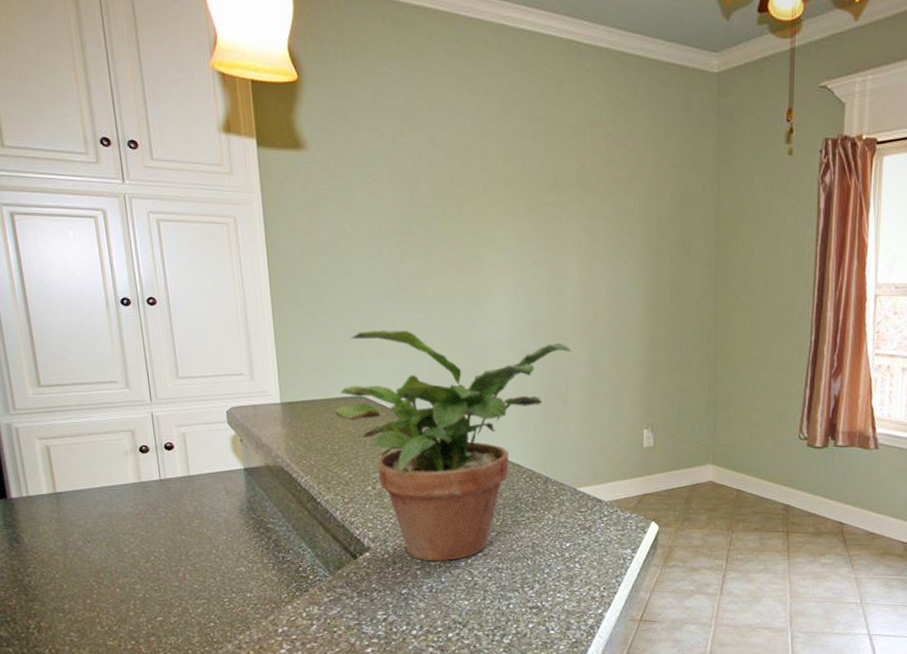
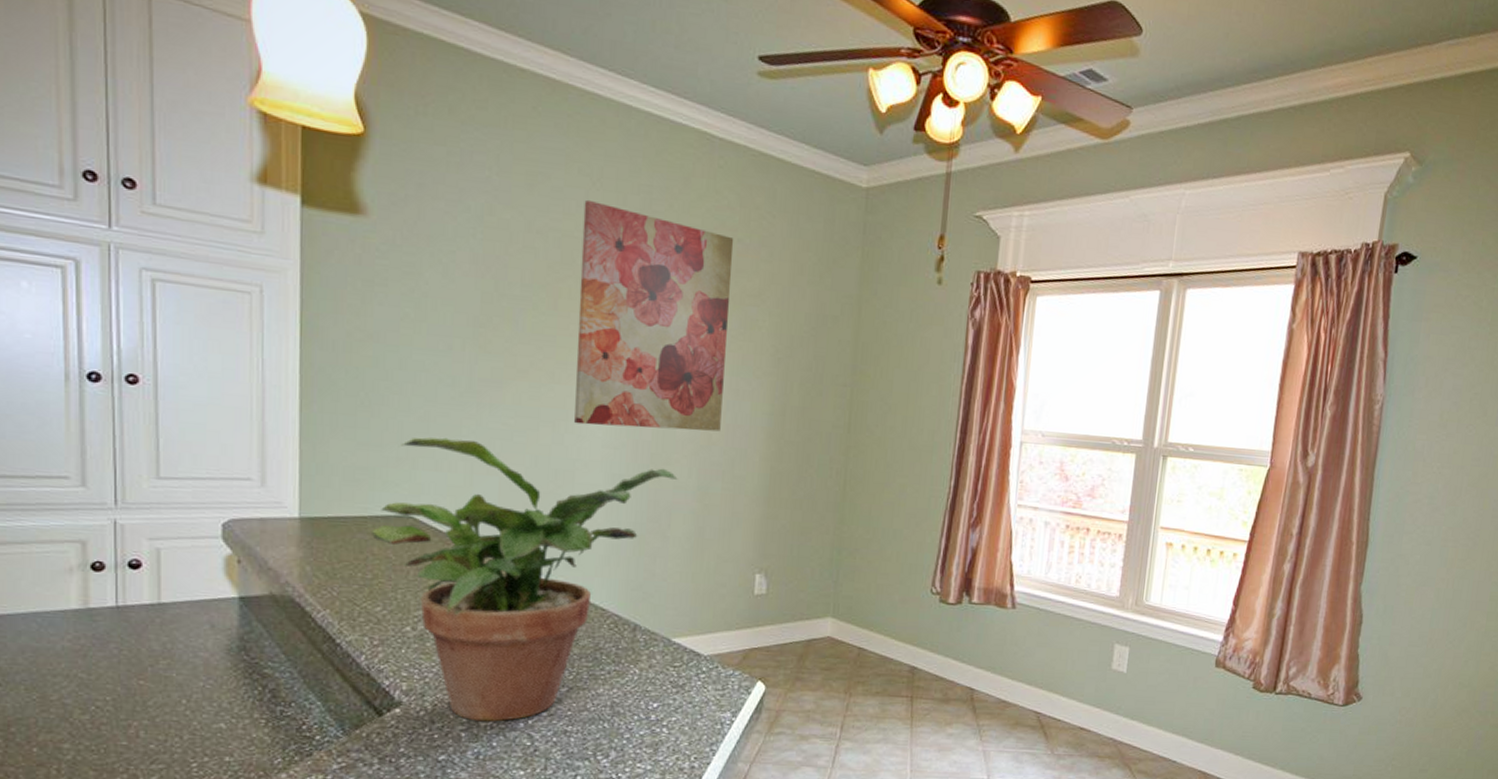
wall art: none [476,114,604,310] -> present [574,199,734,432]

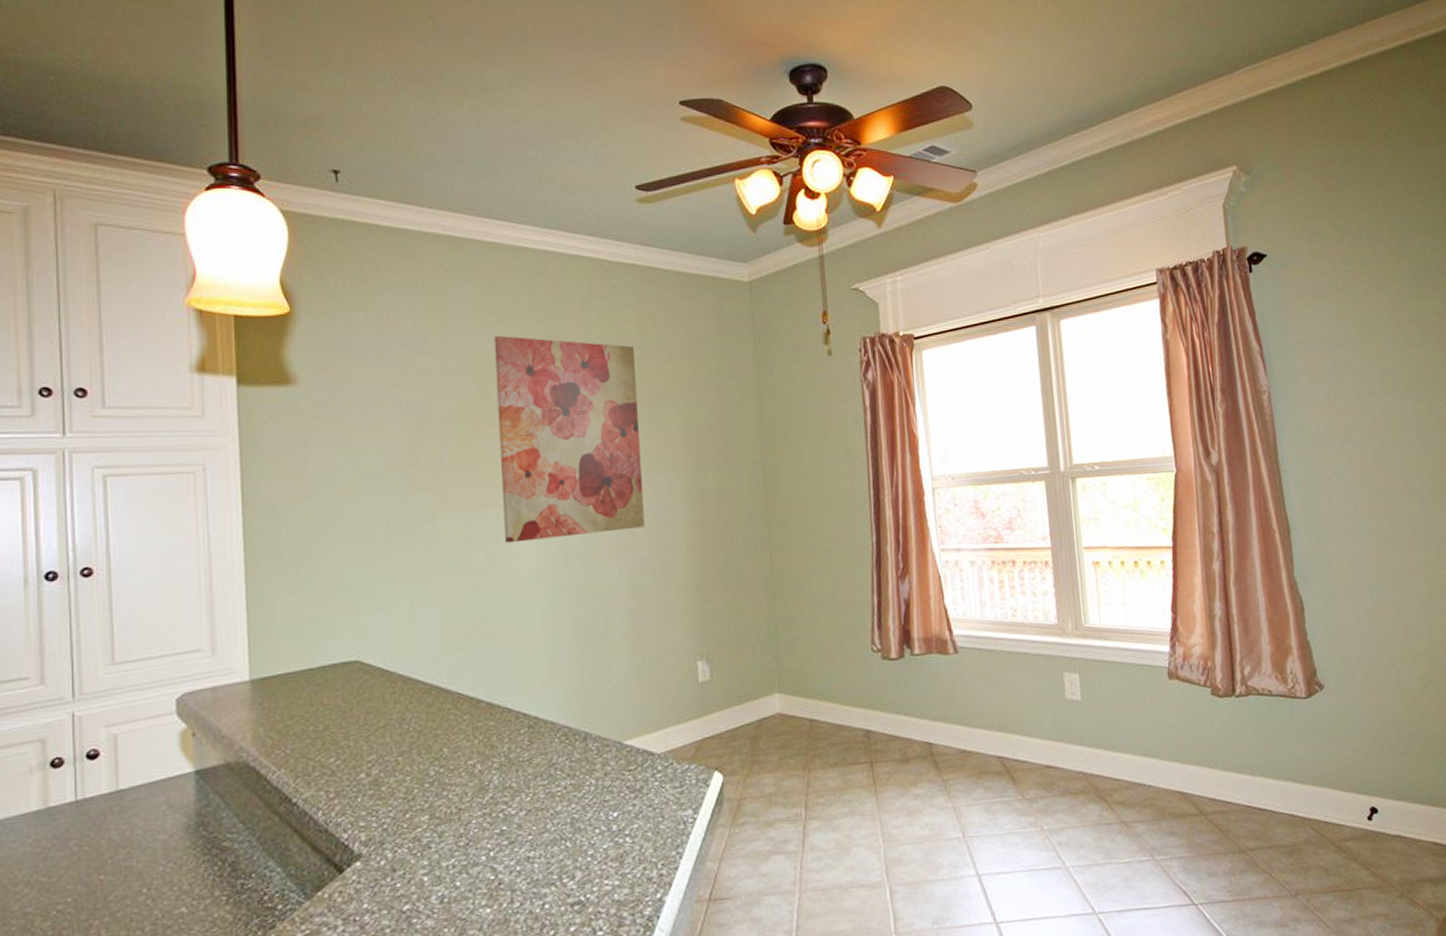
potted plant: present [370,437,678,722] -> none [319,572,610,863]

